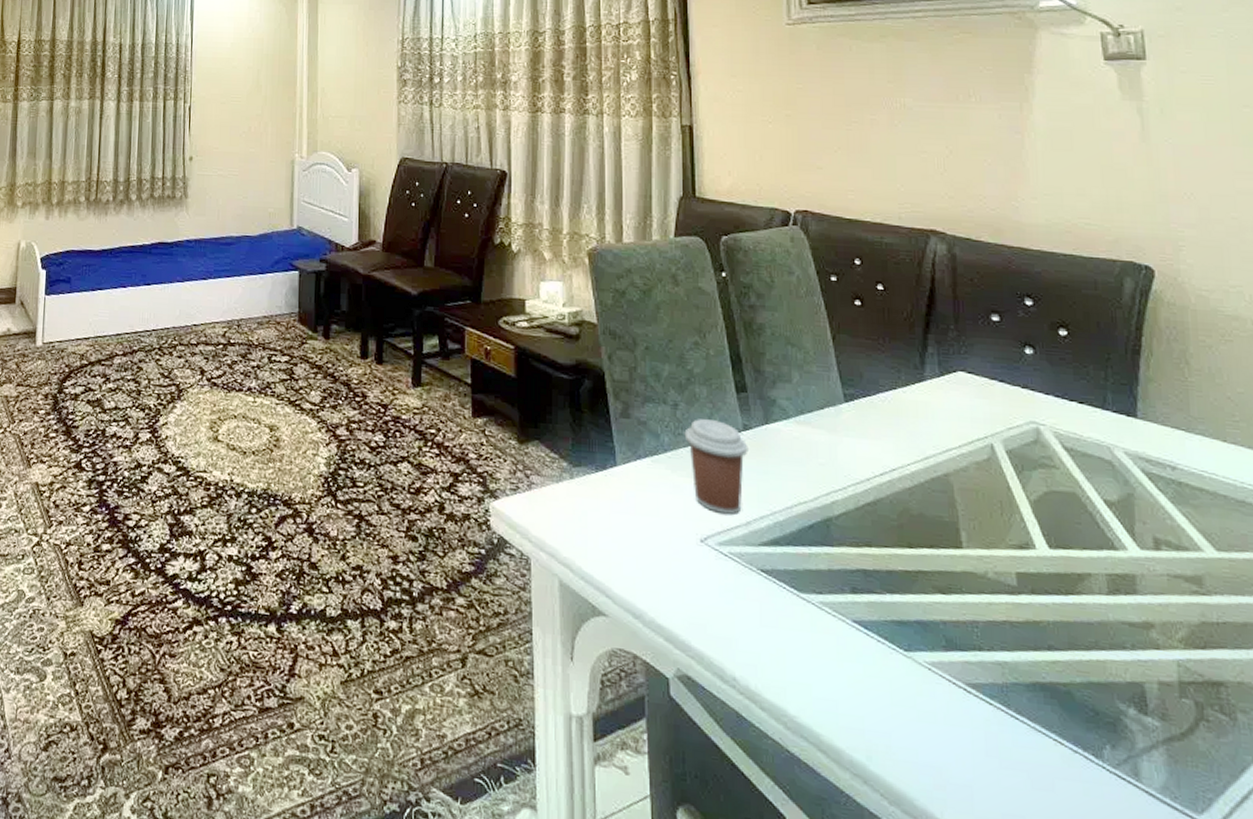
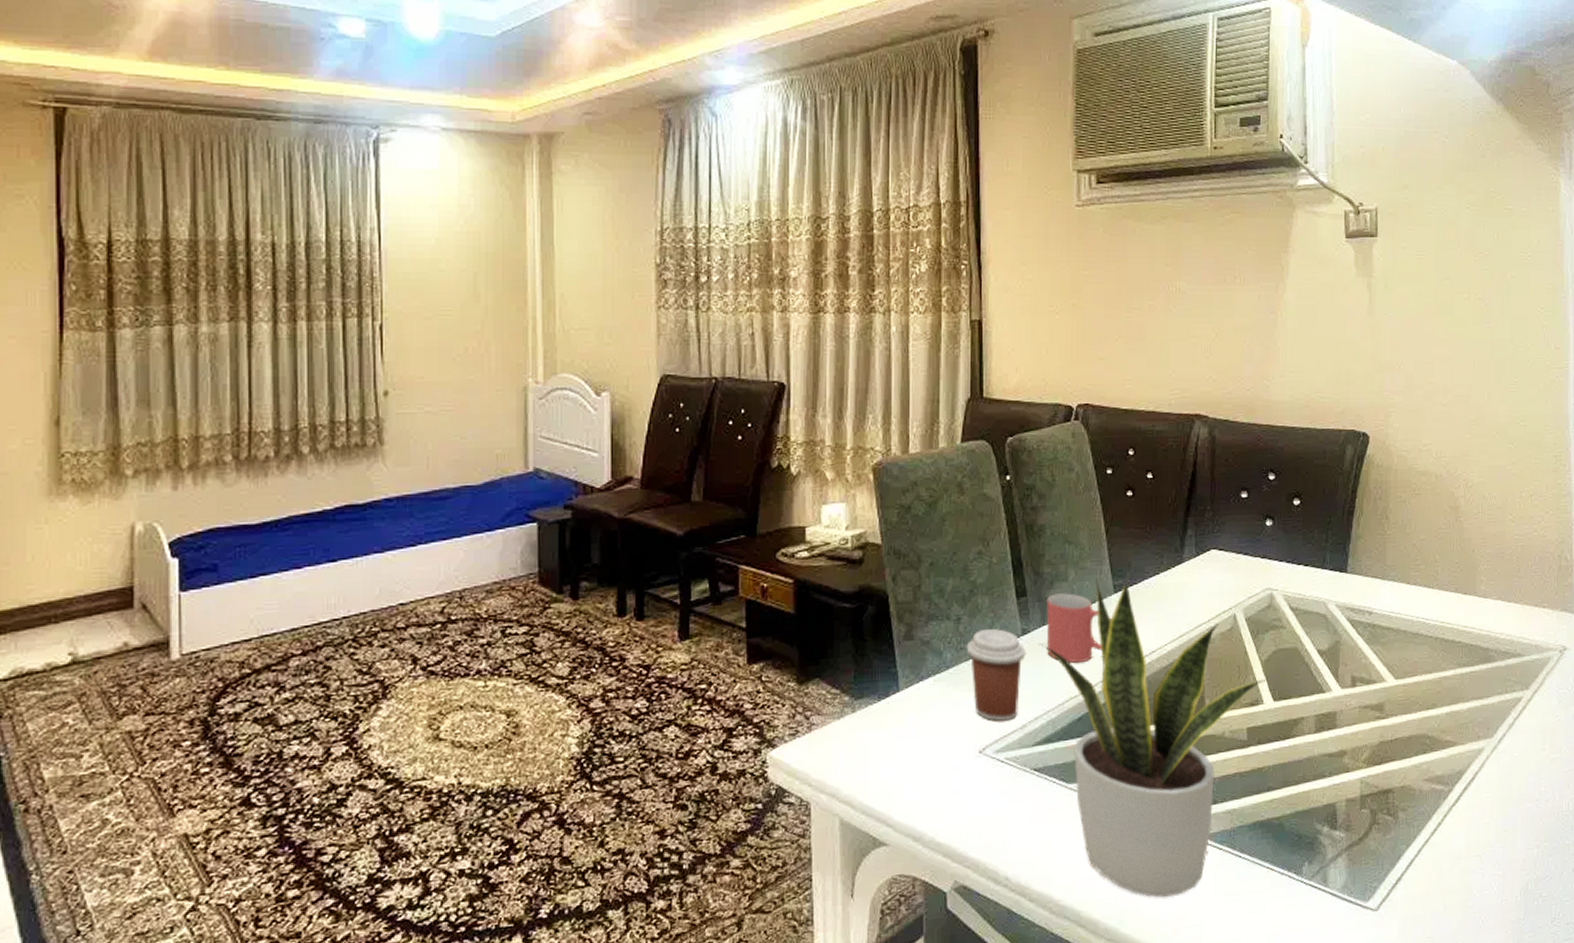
potted plant: none [765,384,1038,746] -> present [1042,573,1266,898]
mug: none [769,394,843,469] -> present [1046,593,1111,664]

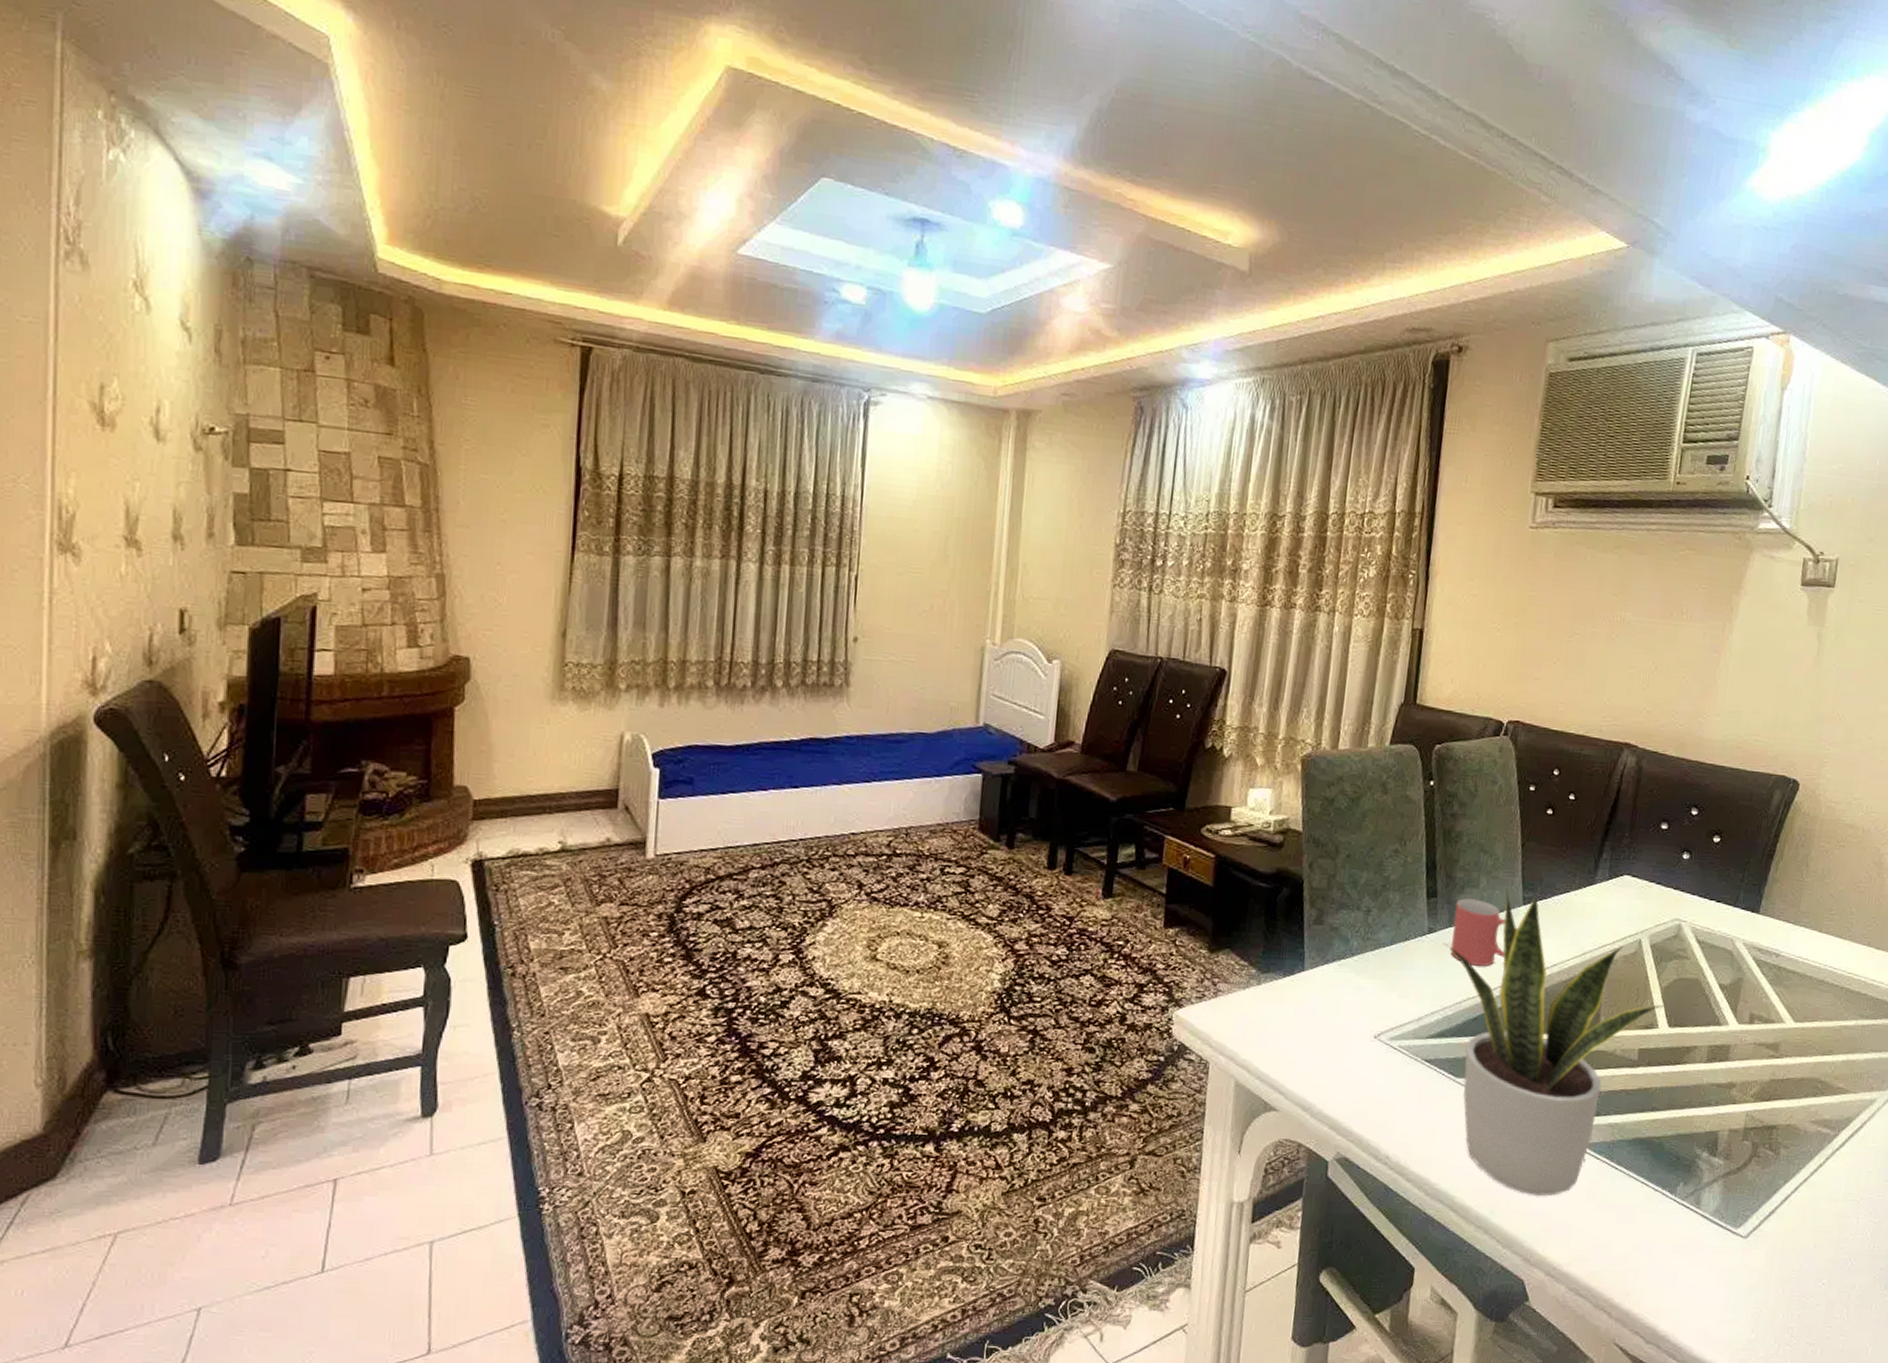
coffee cup: present [966,629,1026,722] -> none [1372,924,1431,1012]

